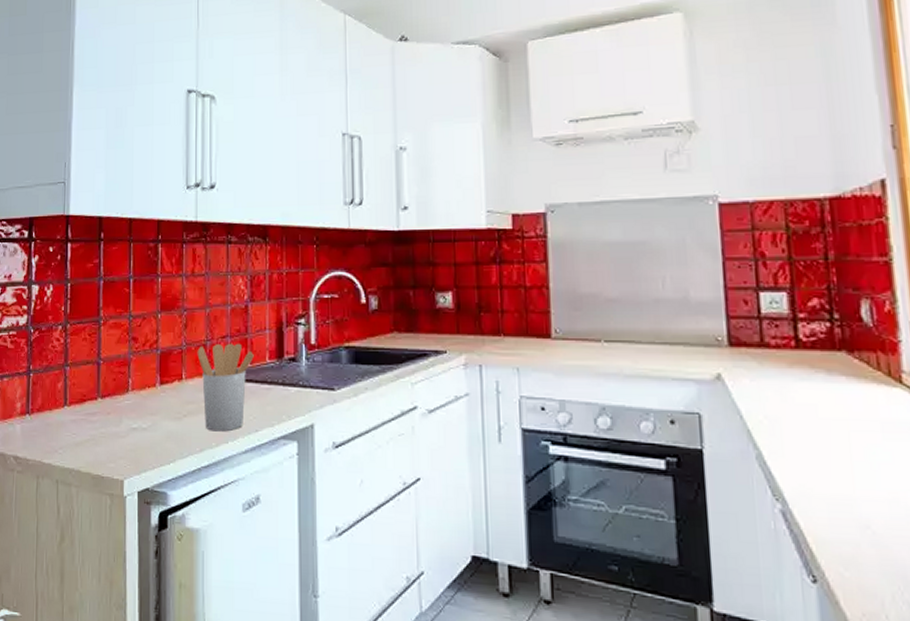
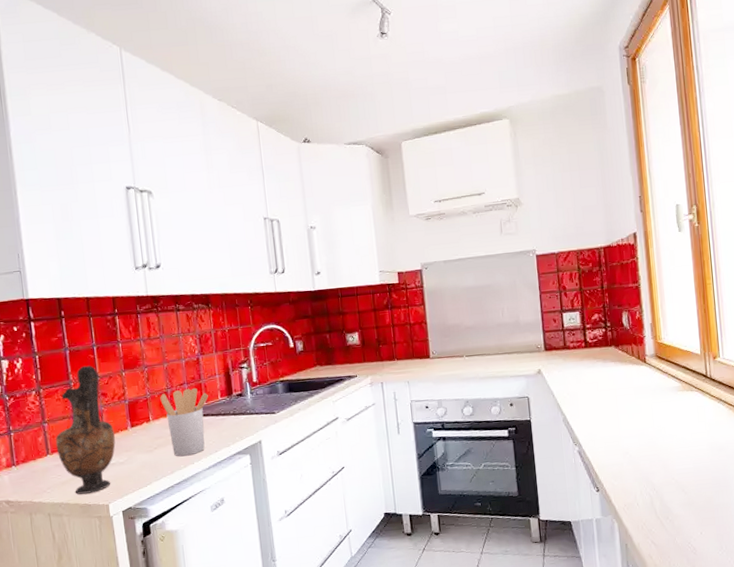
vase: none [75,300,140,462] -> present [55,365,116,495]

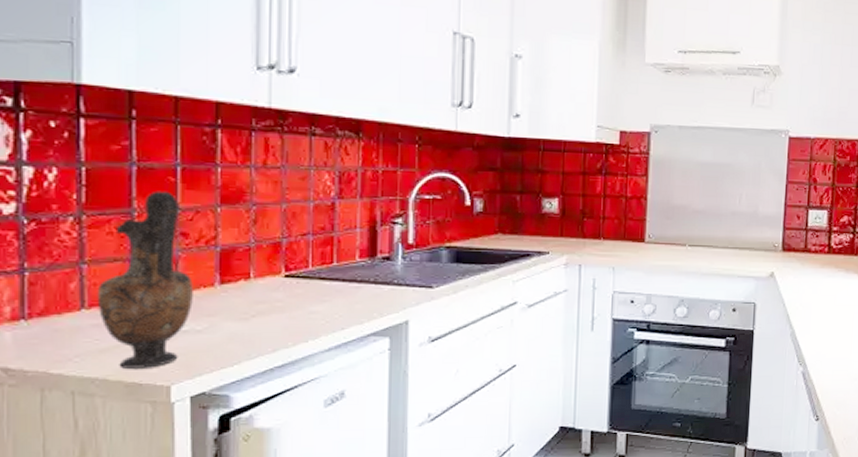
utensil holder: present [160,387,208,457] -> none [270,241,341,331]

